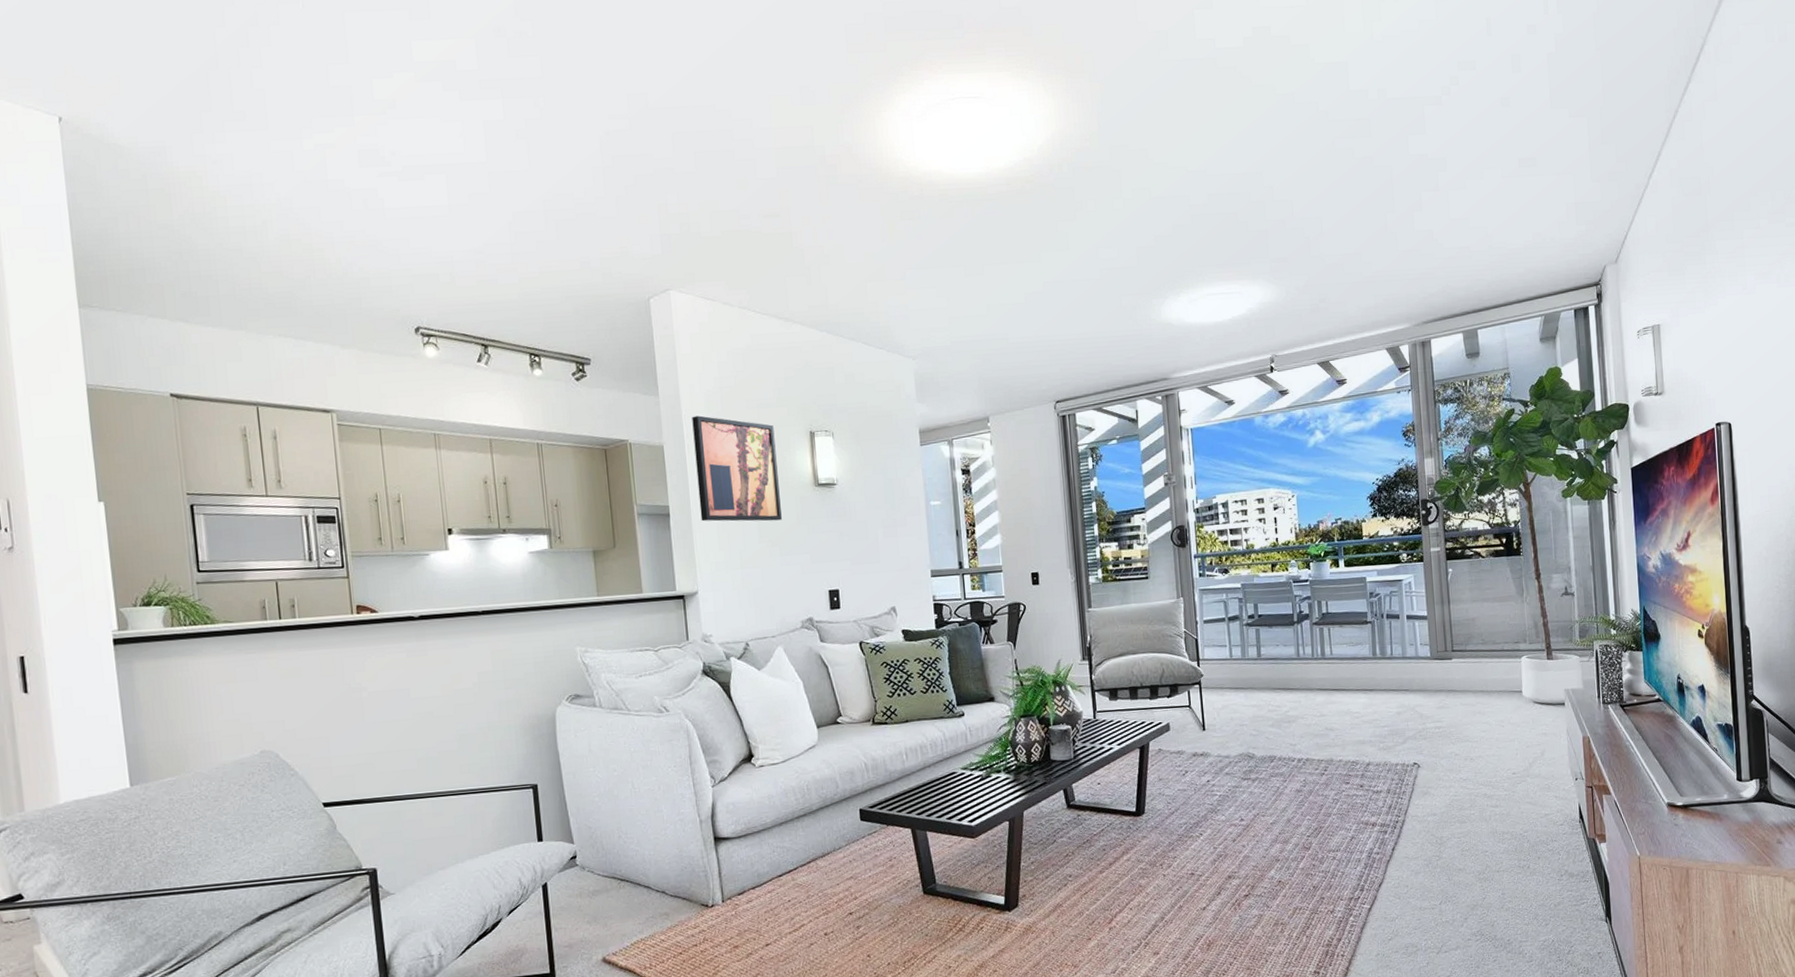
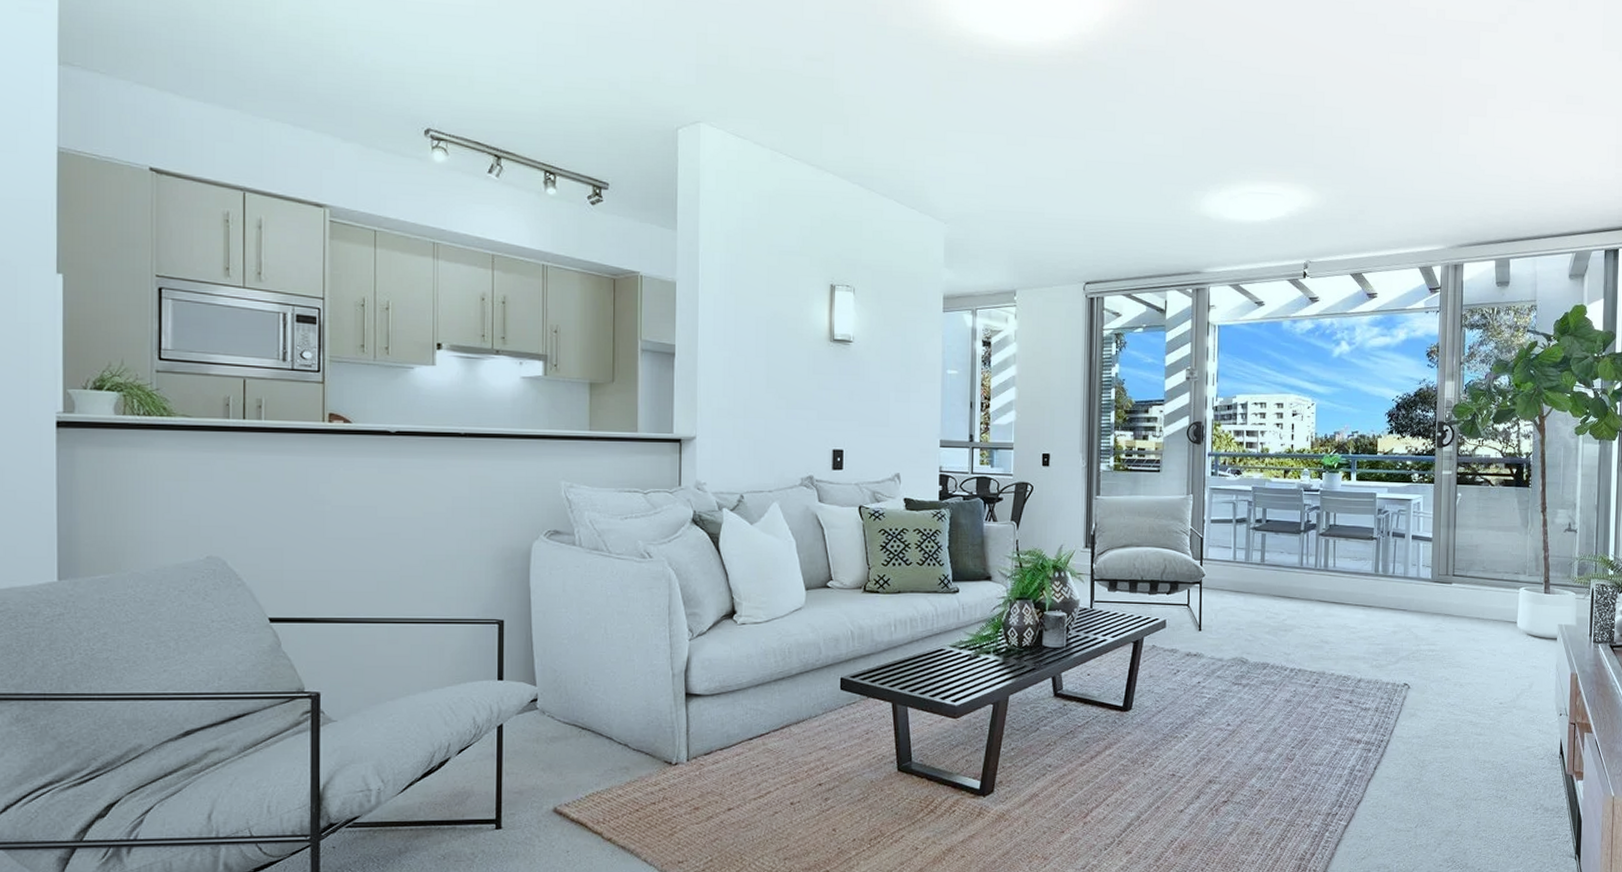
wall art: present [692,415,782,522] -> none [707,255,794,373]

